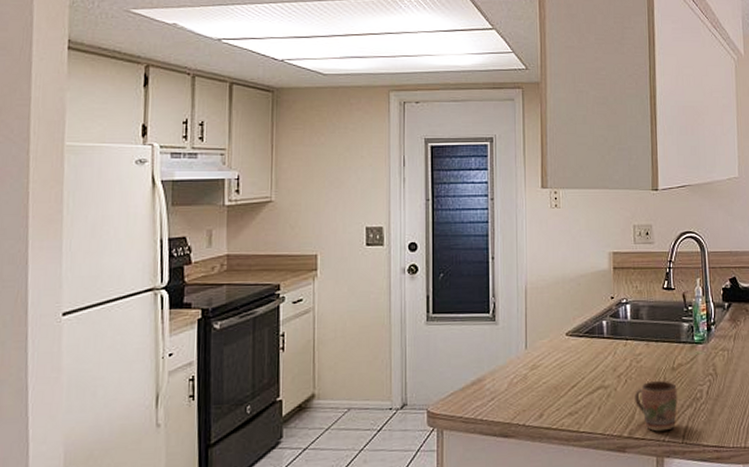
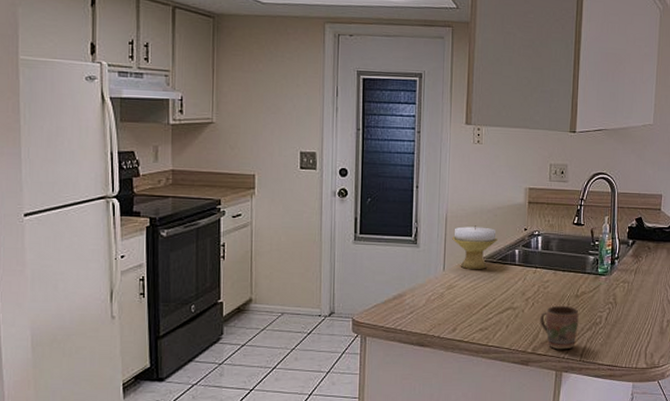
candle holder: none [533,297,583,346] -> present [452,225,498,269]

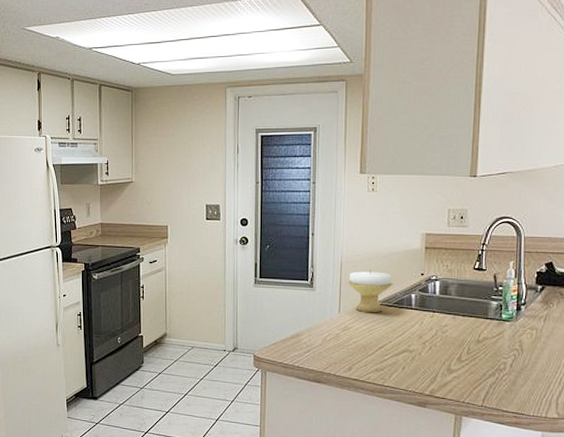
mug: present [539,305,579,350] -> none [437,350,480,394]

